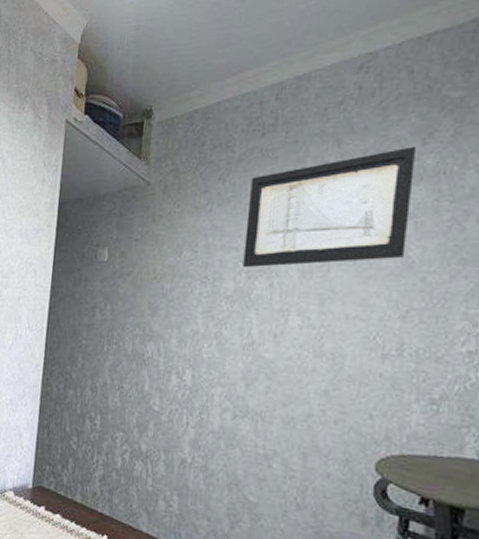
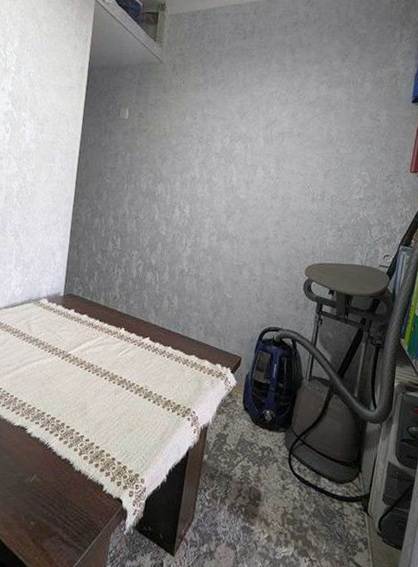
wall art: present [243,146,417,268] -> none [227,61,339,136]

